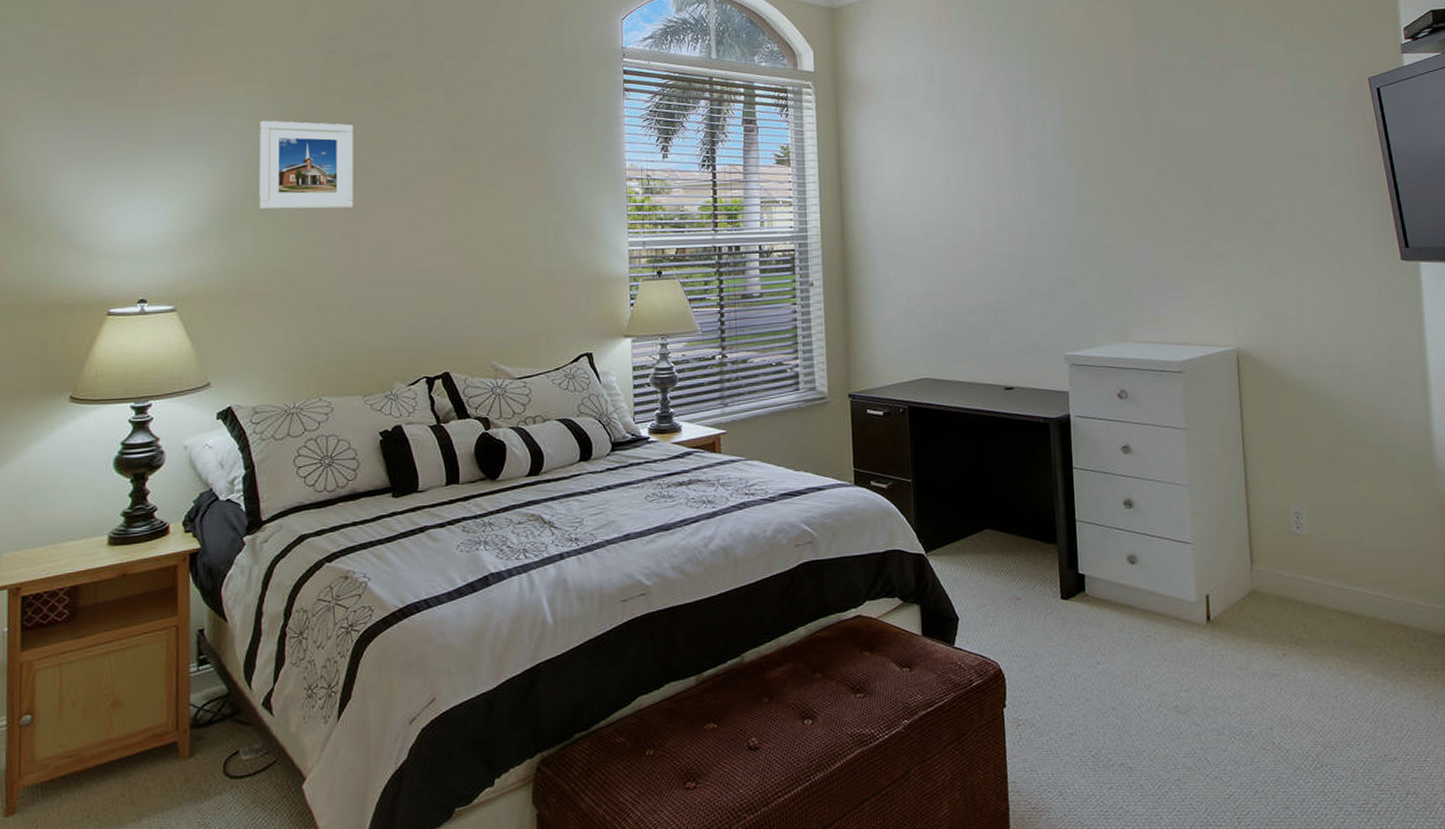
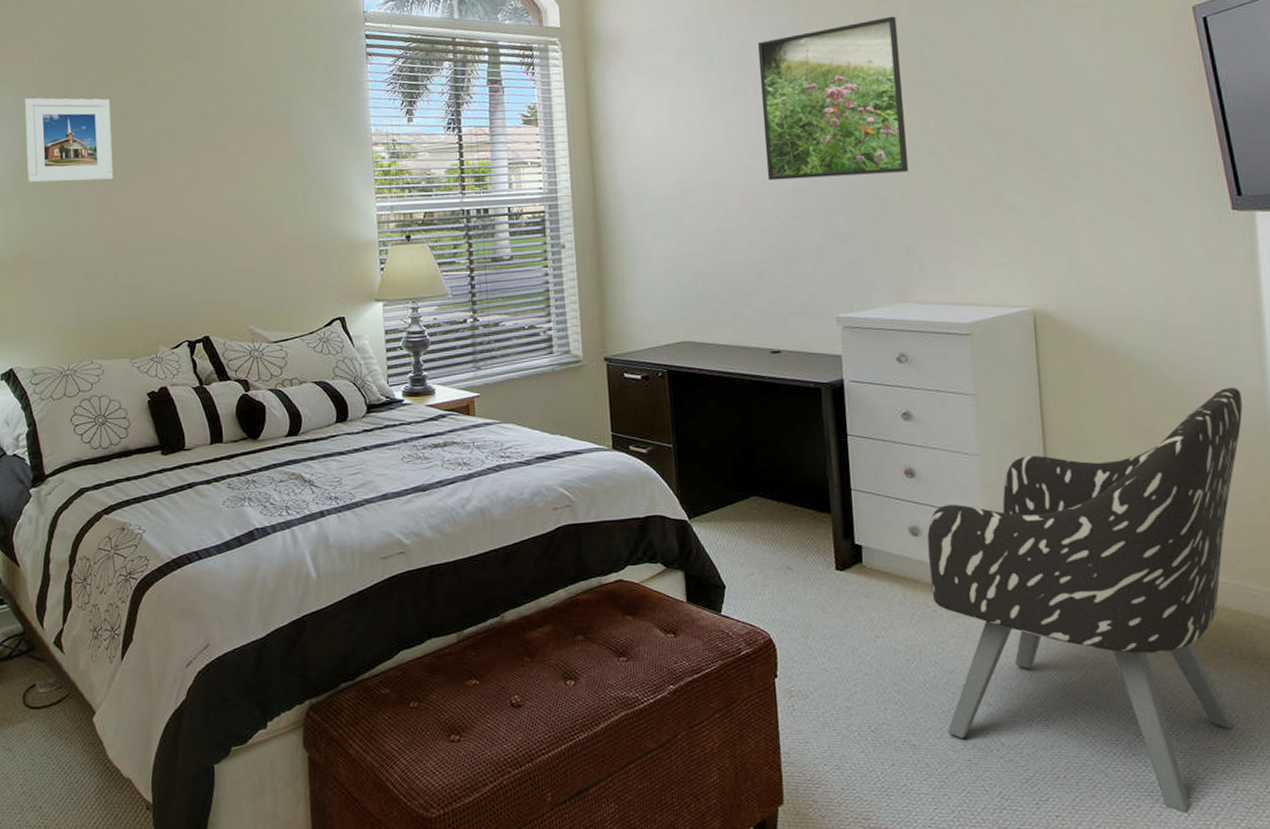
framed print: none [996,75,1129,225] -> present [757,16,908,181]
armchair: none [1143,420,1411,819] -> present [927,386,1243,813]

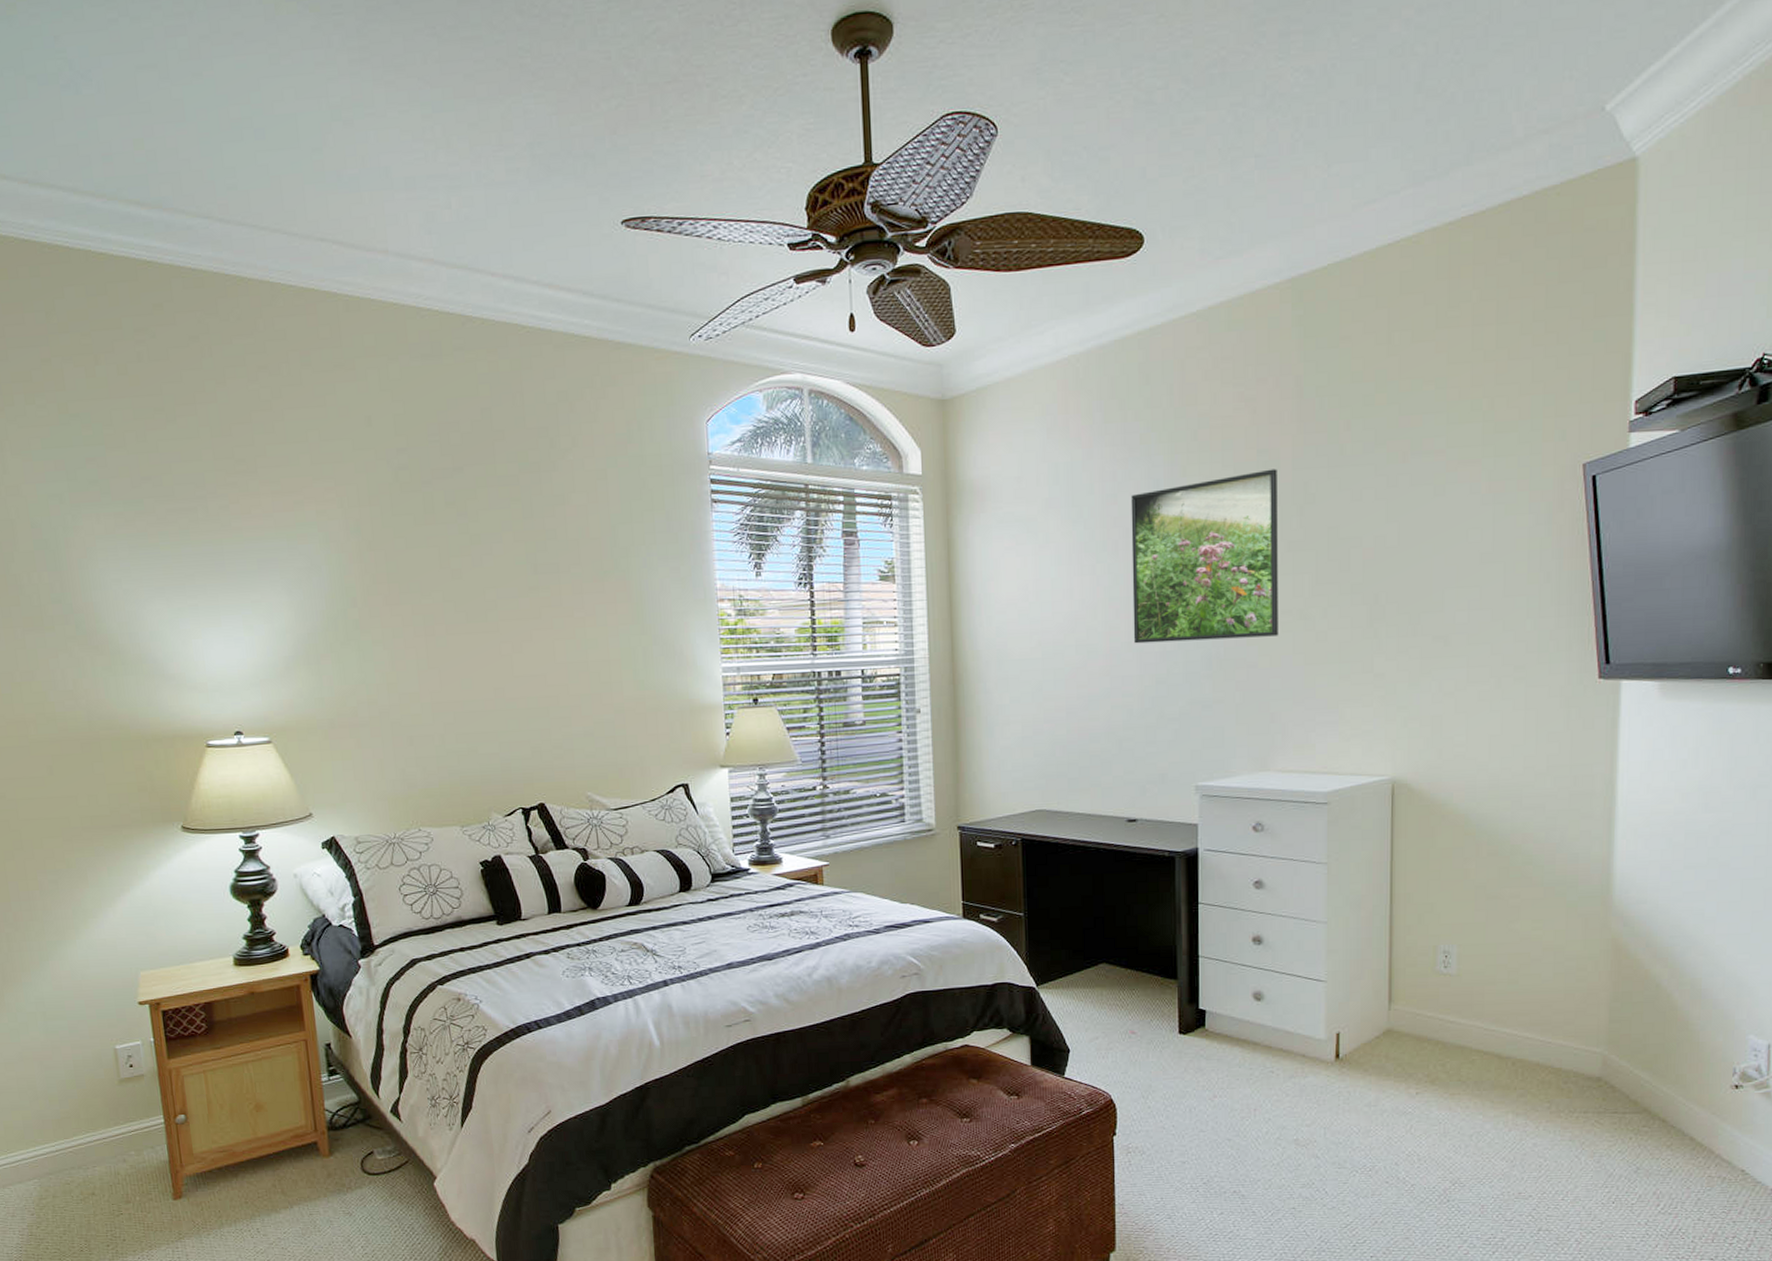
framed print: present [25,97,114,183] -> none [334,544,437,639]
armchair: present [927,386,1243,813] -> none [1270,855,1586,1252]

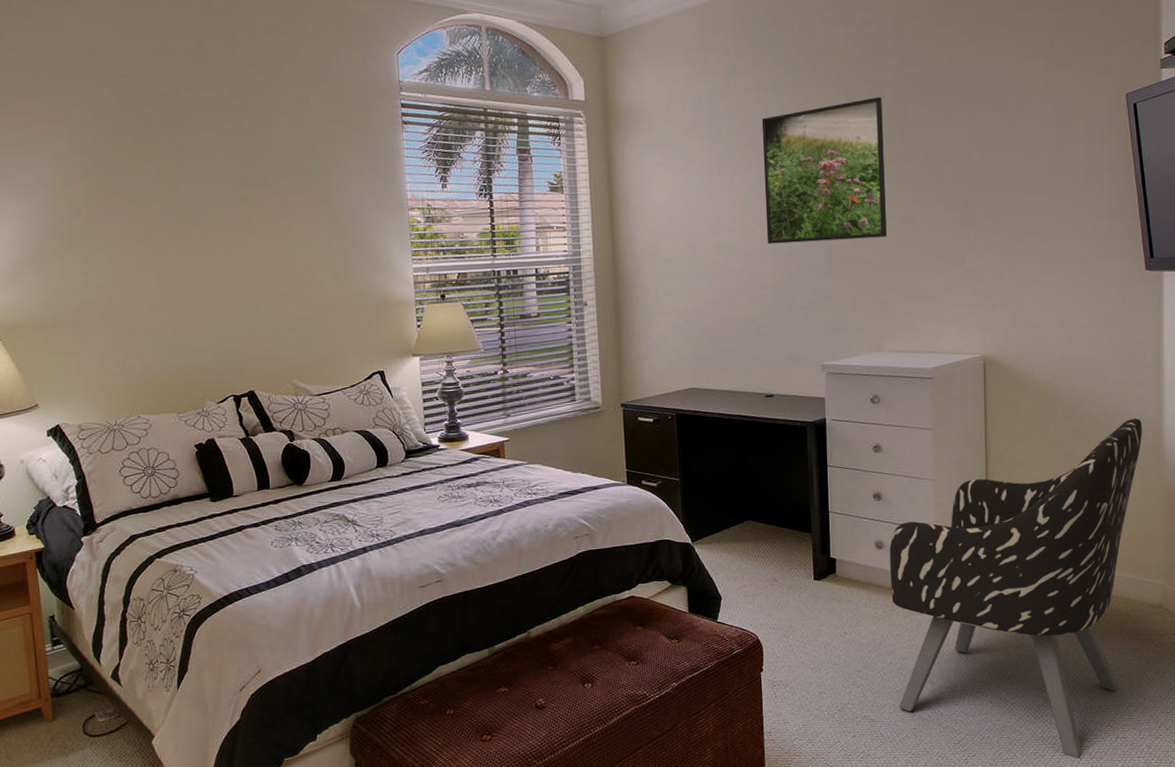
armchair: none [1270,855,1586,1252] -> present [889,418,1142,759]

